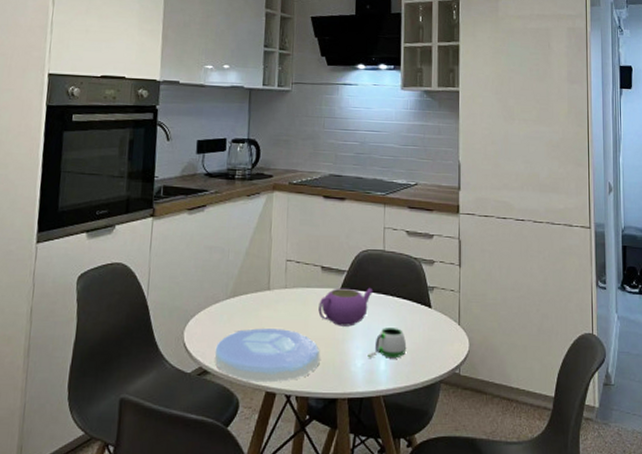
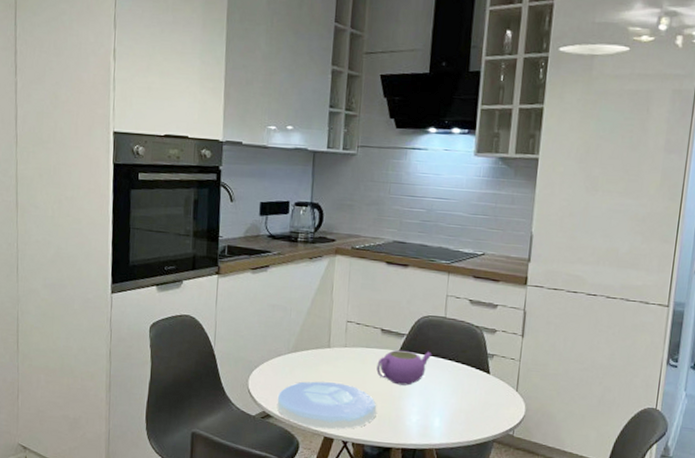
mug: present [367,328,407,359] -> none [423,389,463,417]

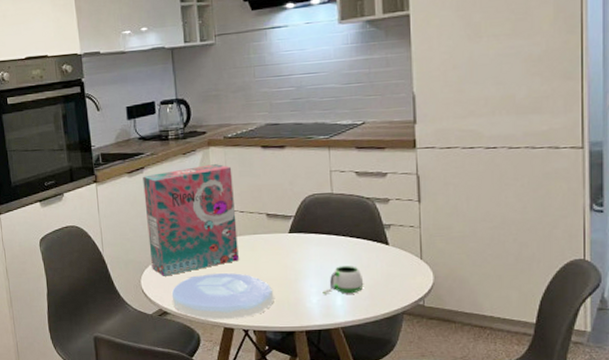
cereal box: none [262,272,355,379] -> present [143,164,239,276]
teapot: present [376,350,432,386] -> none [267,230,324,268]
mug: none [423,389,463,417] -> present [322,266,364,295]

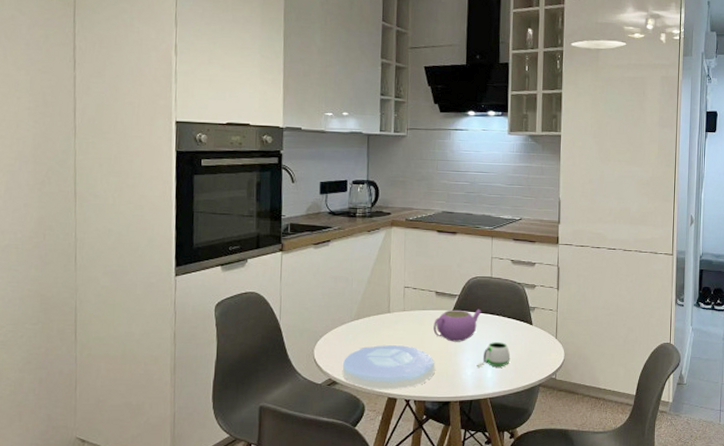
cereal box: present [143,164,239,276] -> none [326,243,410,346]
teapot: none [267,230,324,268] -> present [433,309,482,342]

